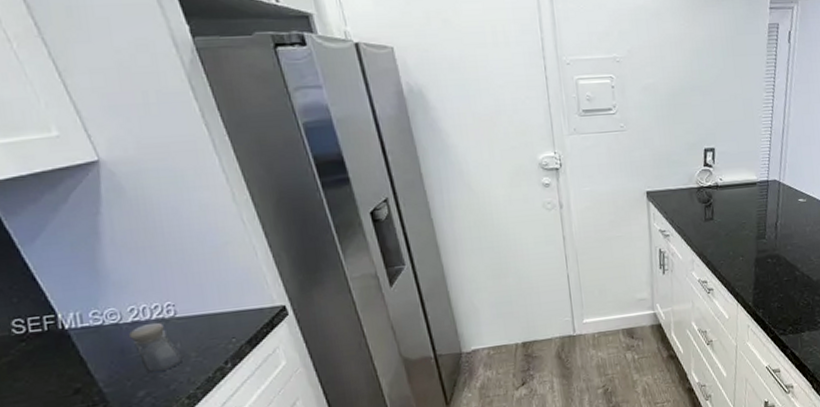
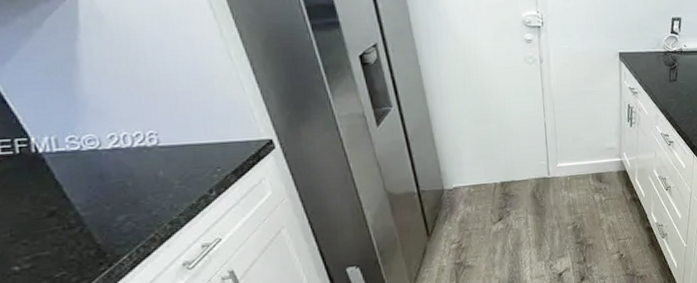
salt shaker: present [129,322,184,374] -> none [109,150,166,199]

